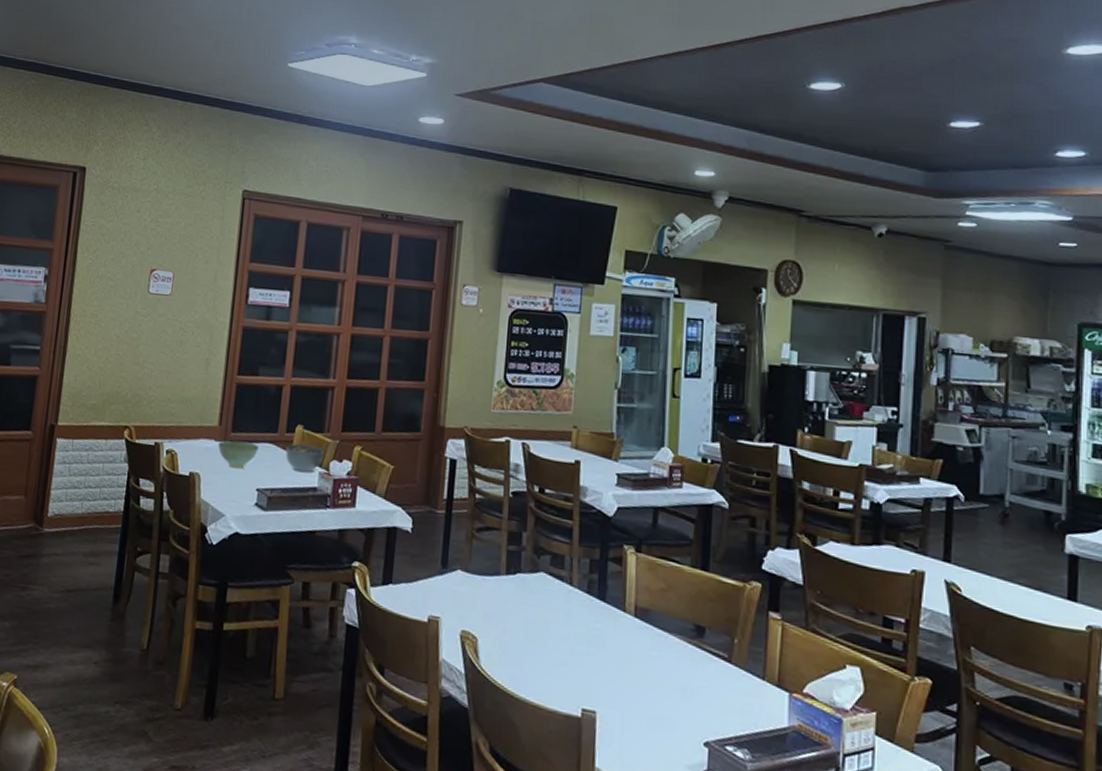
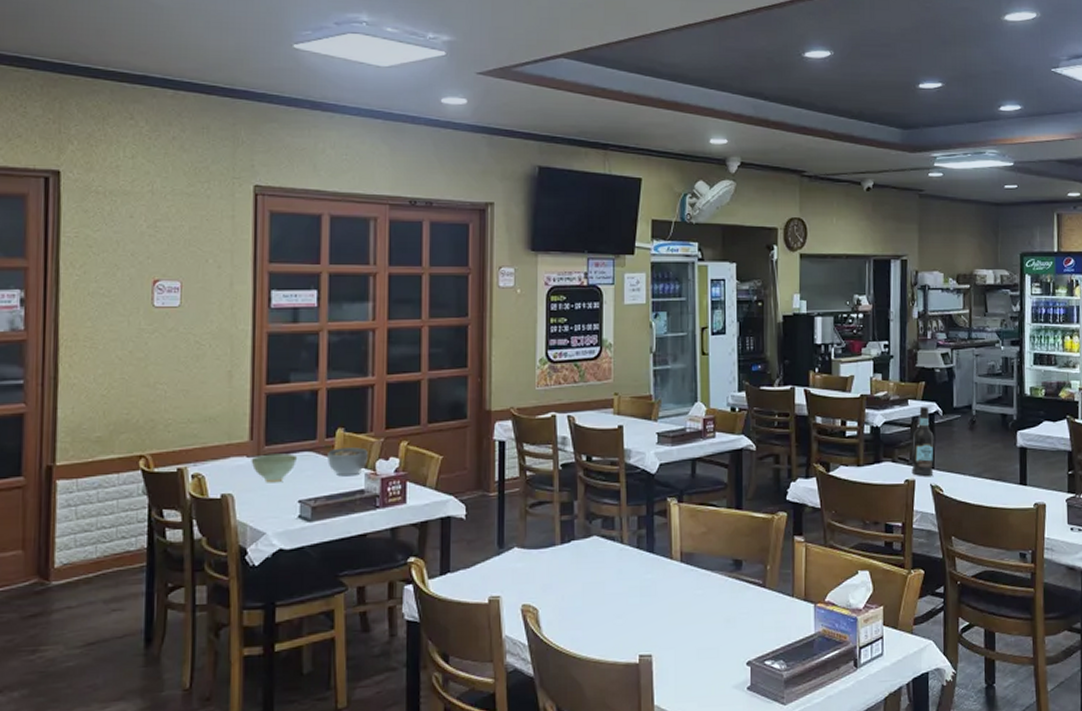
root beer: none [920,487,952,572] -> present [911,406,934,477]

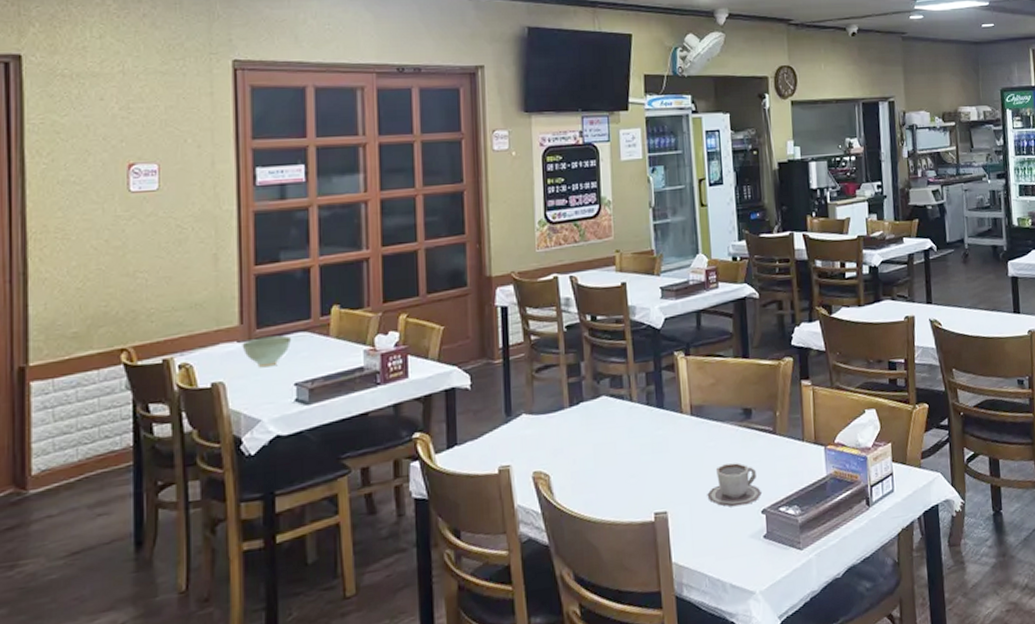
soup bowl: present [328,447,368,477] -> none [323,323,366,355]
cup: none [693,613,747,656] -> present [707,463,762,507]
root beer: present [911,406,934,477] -> none [909,243,932,313]

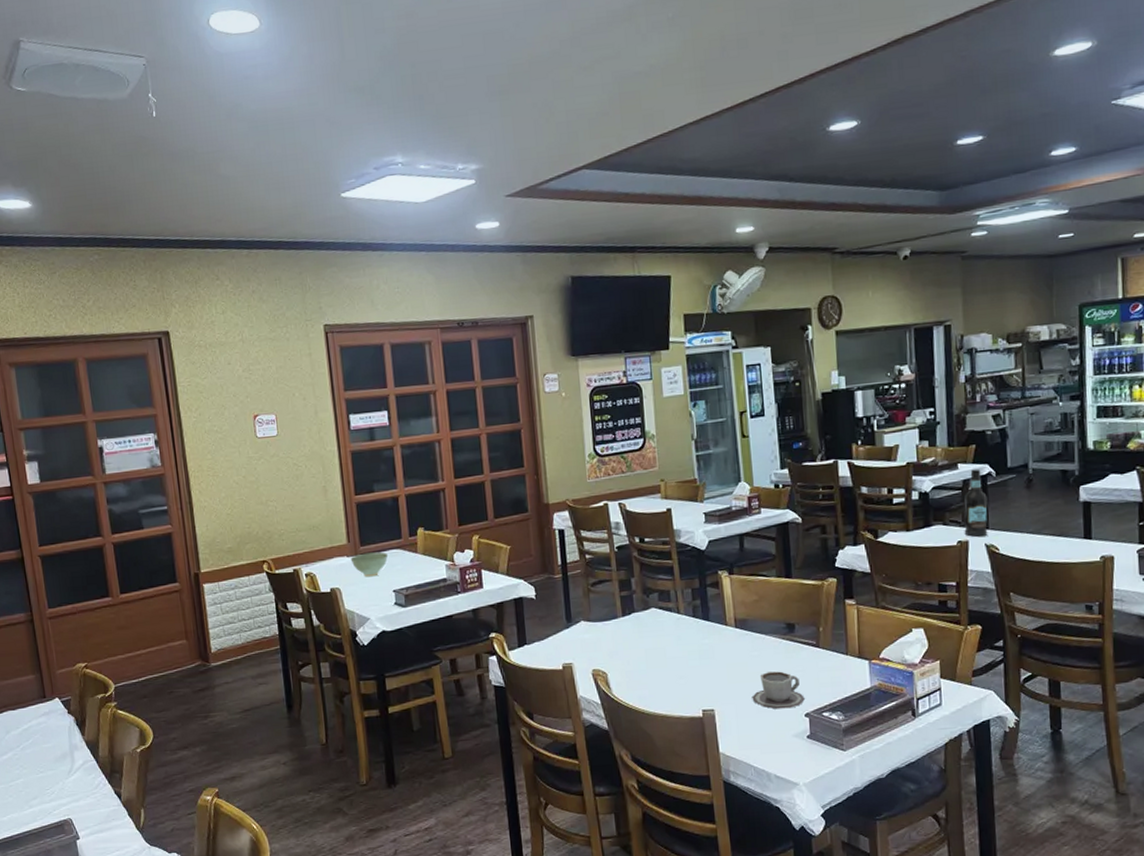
root beer: none [909,243,932,313] -> present [964,469,988,538]

